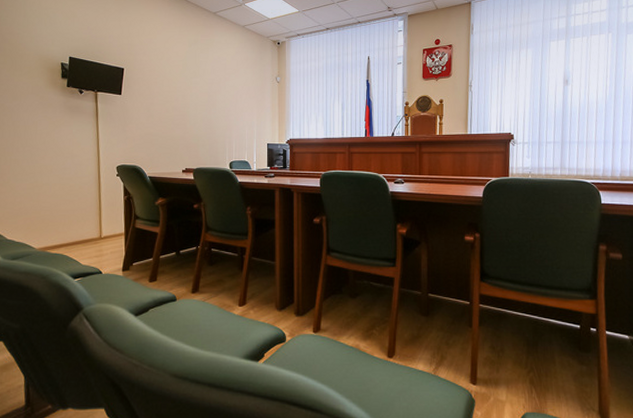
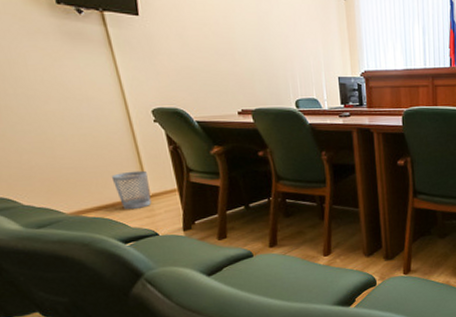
wastebasket: none [76,216,103,249] -> present [111,170,152,210]

